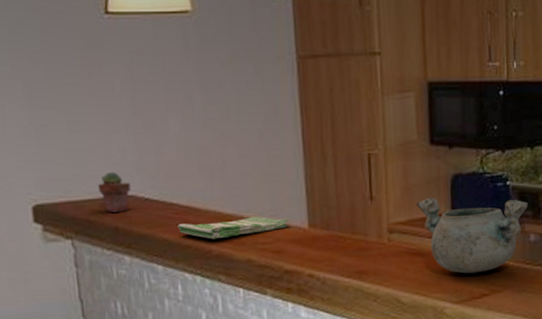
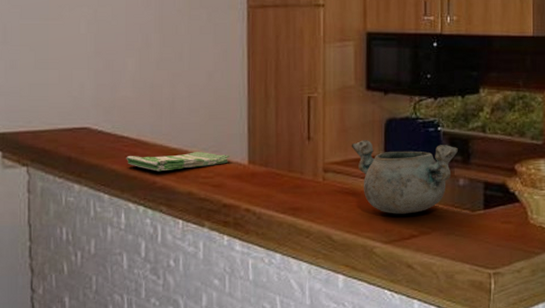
potted succulent: present [98,171,131,213] -> none [57,105,87,143]

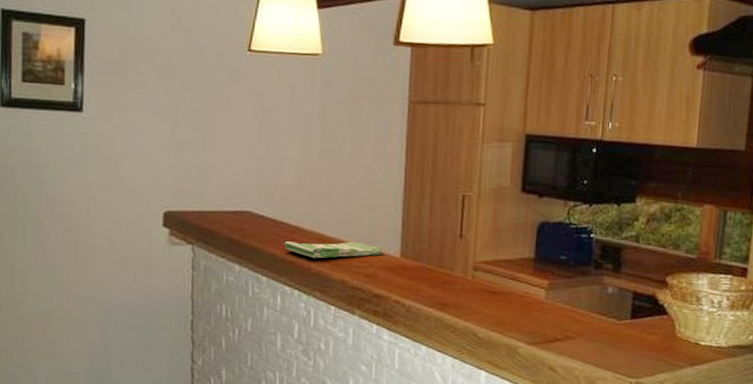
decorative bowl: present [351,140,458,214] -> none [502,242,609,318]

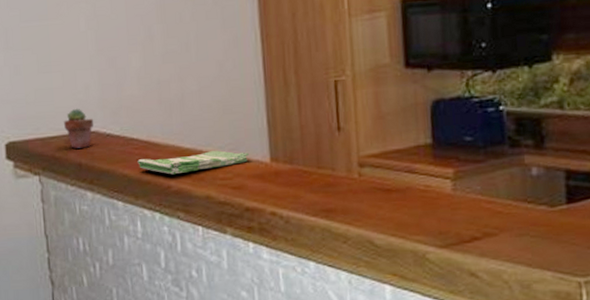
potted succulent: none [221,188,249,225] -> present [64,108,94,149]

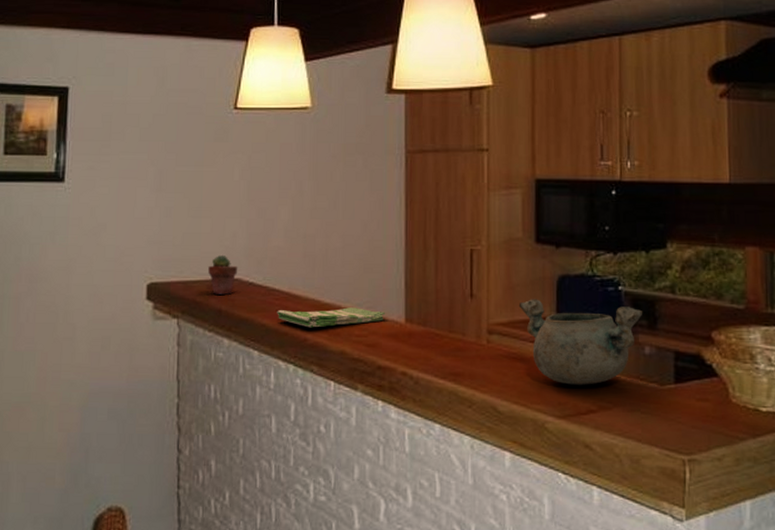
decorative bowl: none [390,127,527,213] -> present [518,299,642,385]

